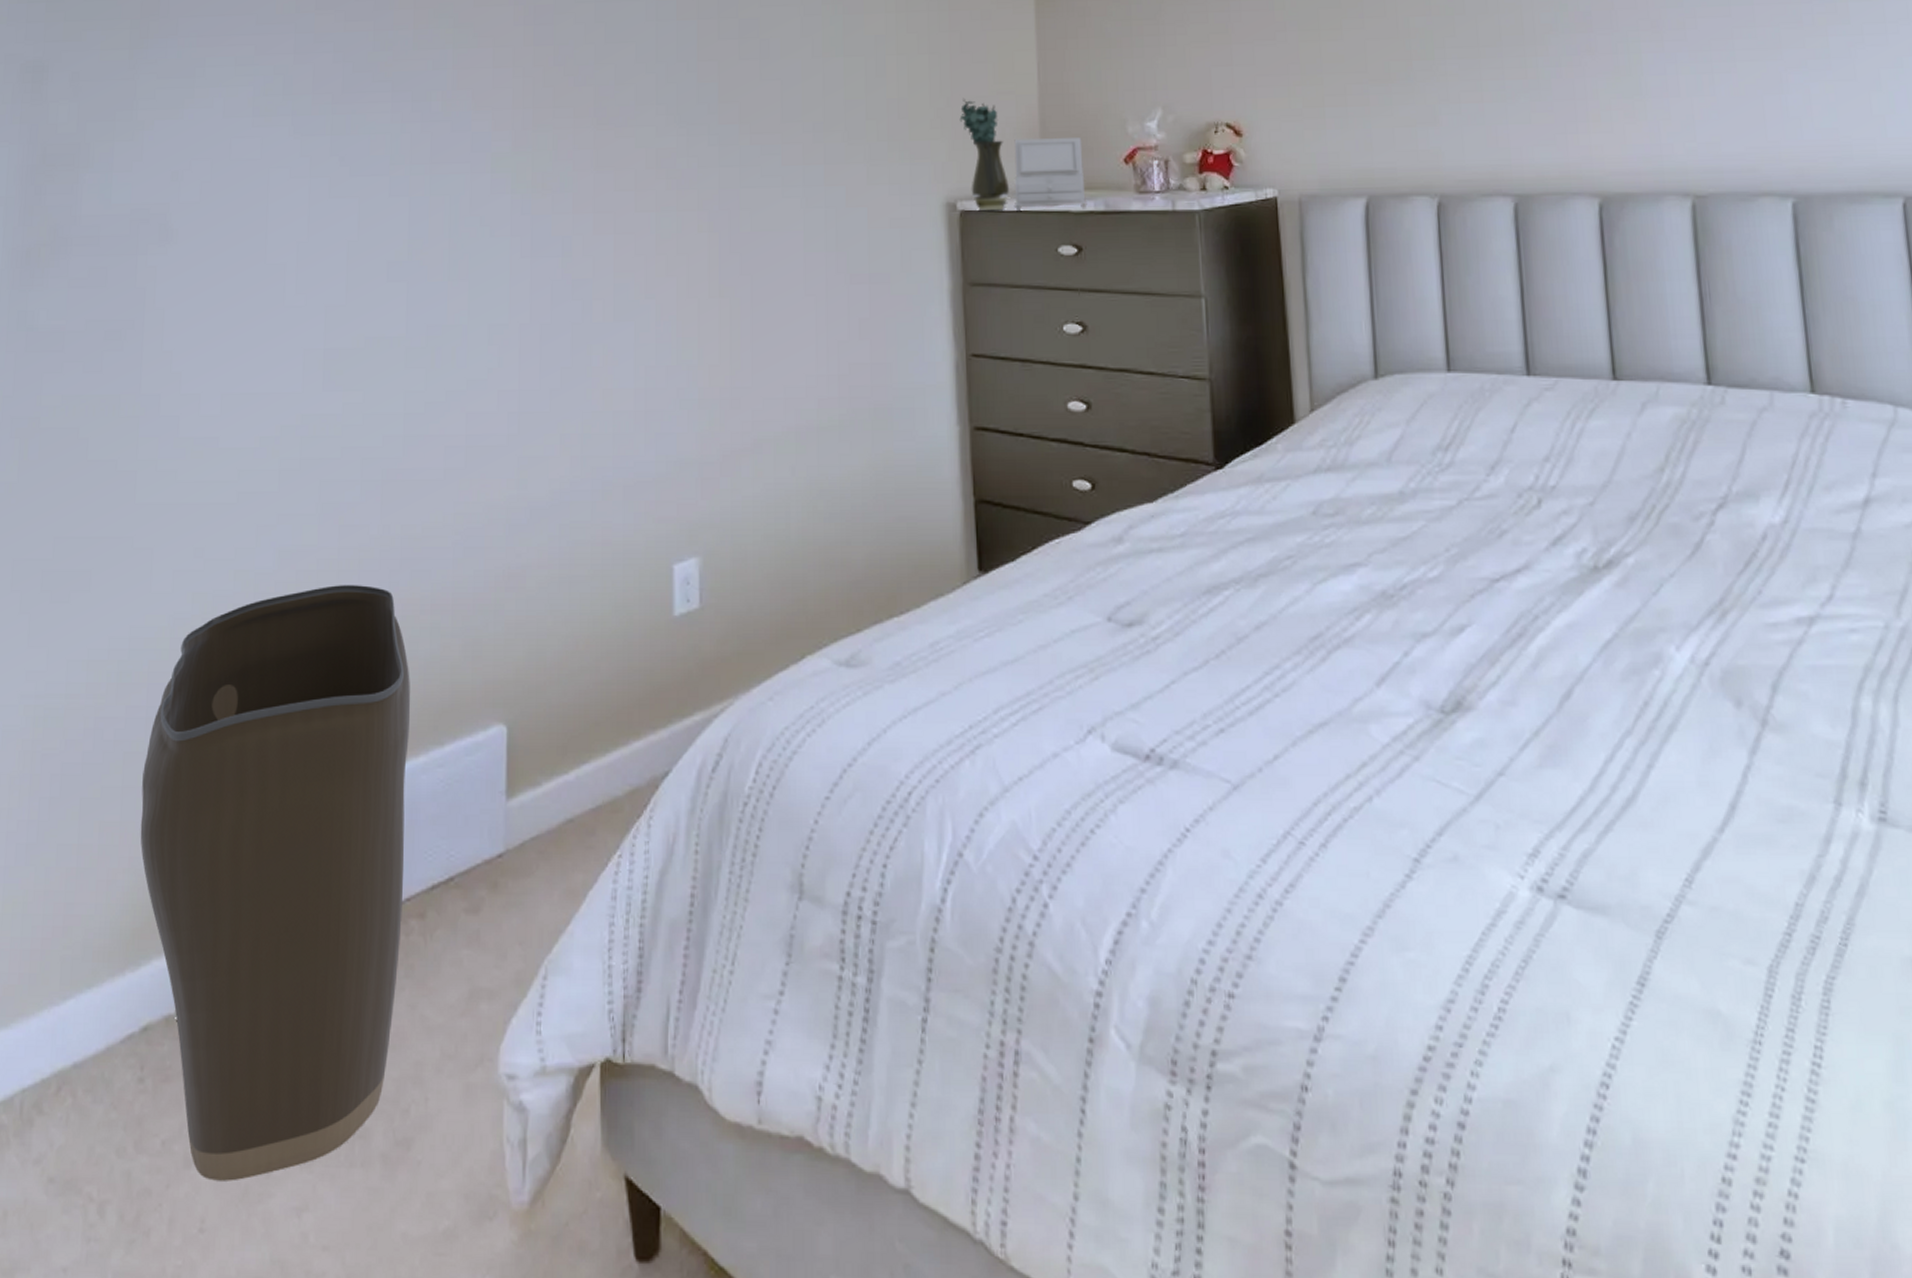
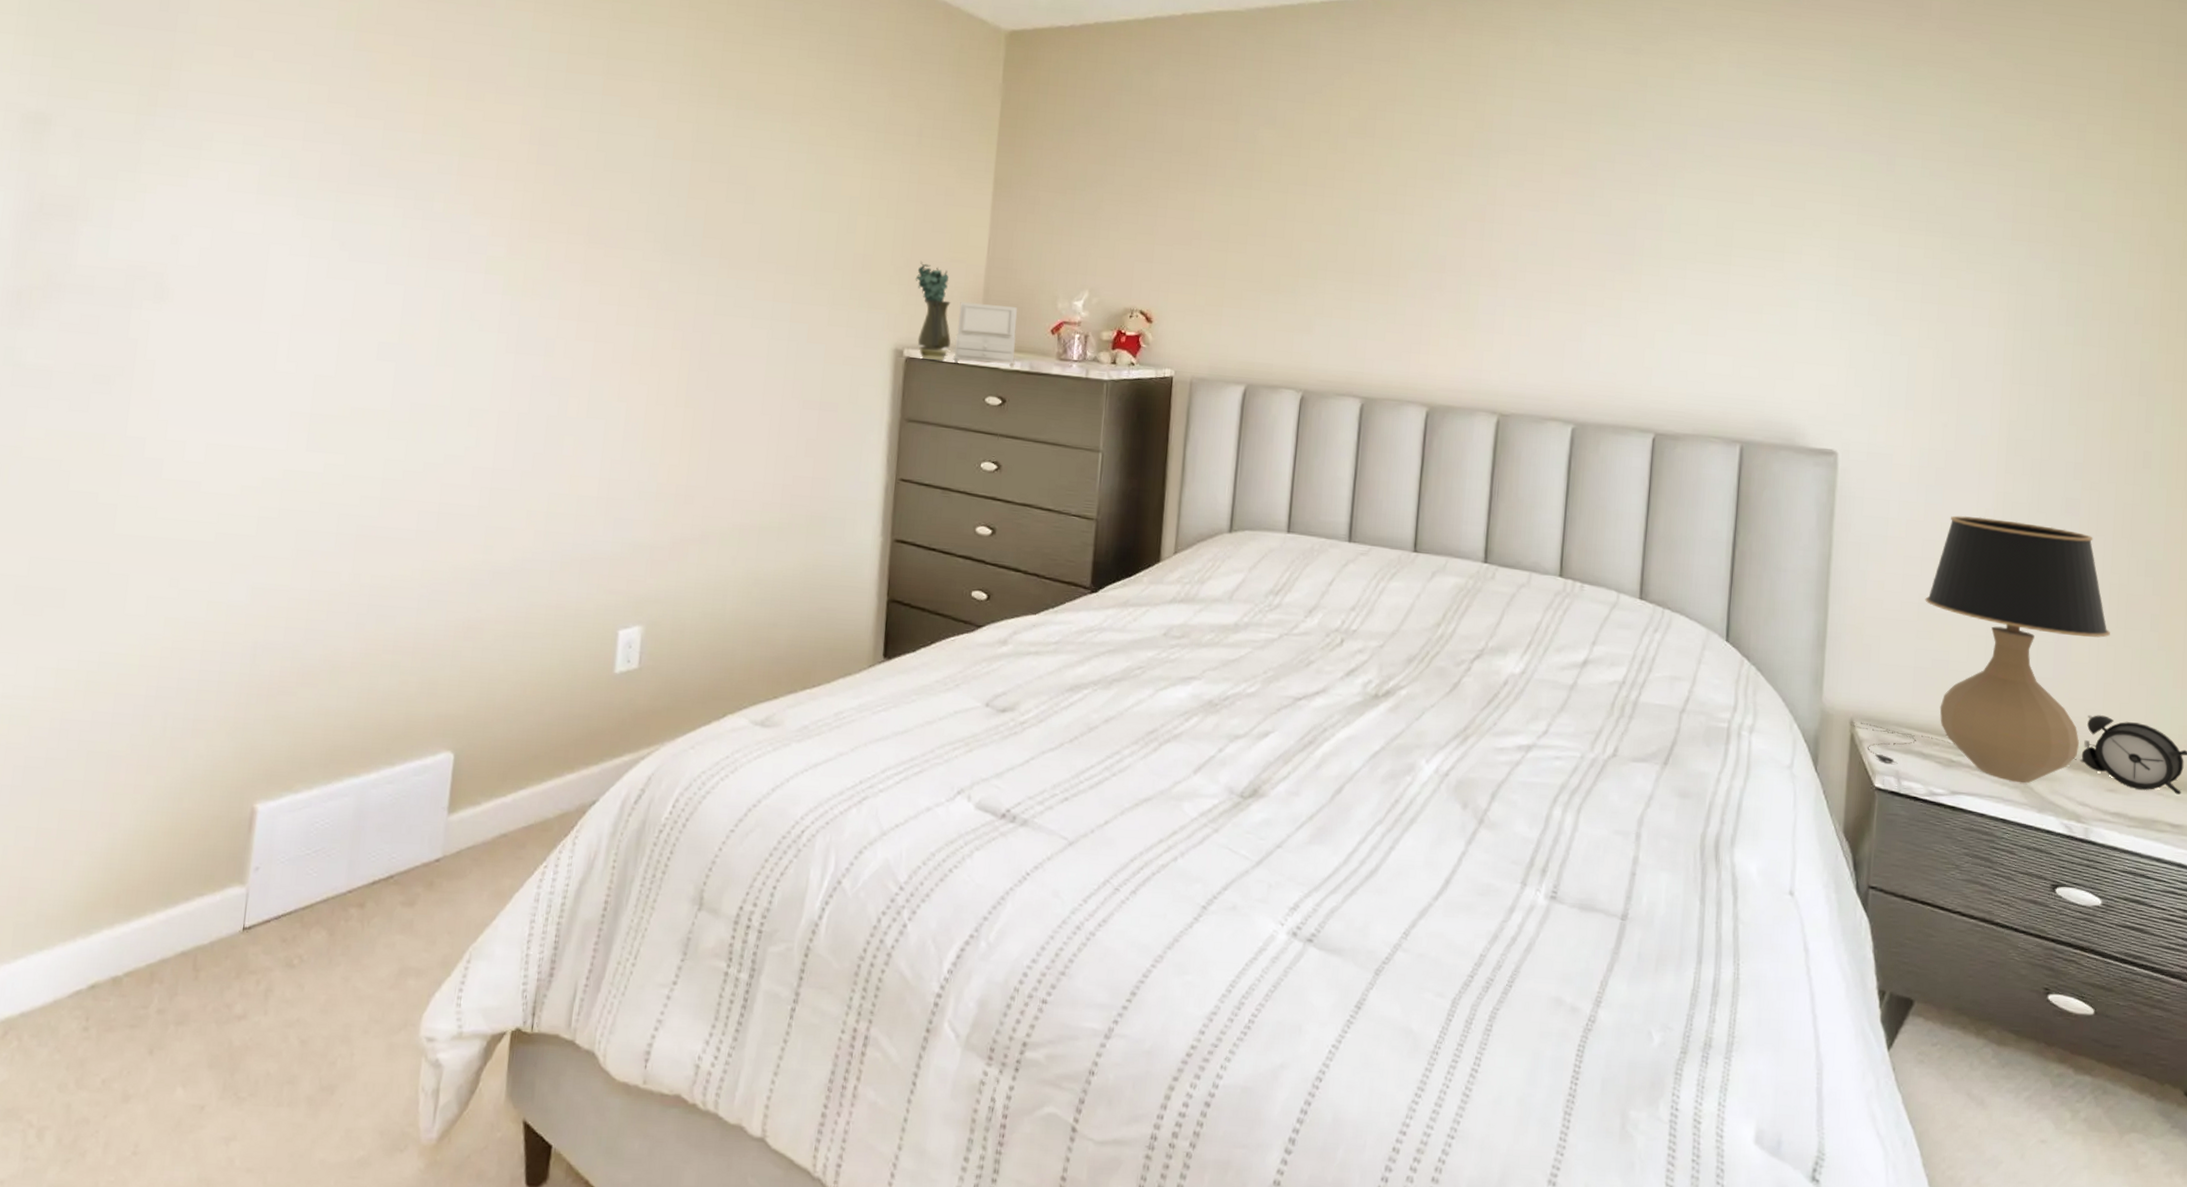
laundry basket: present [140,585,410,1181] -> none [99,622,368,1115]

